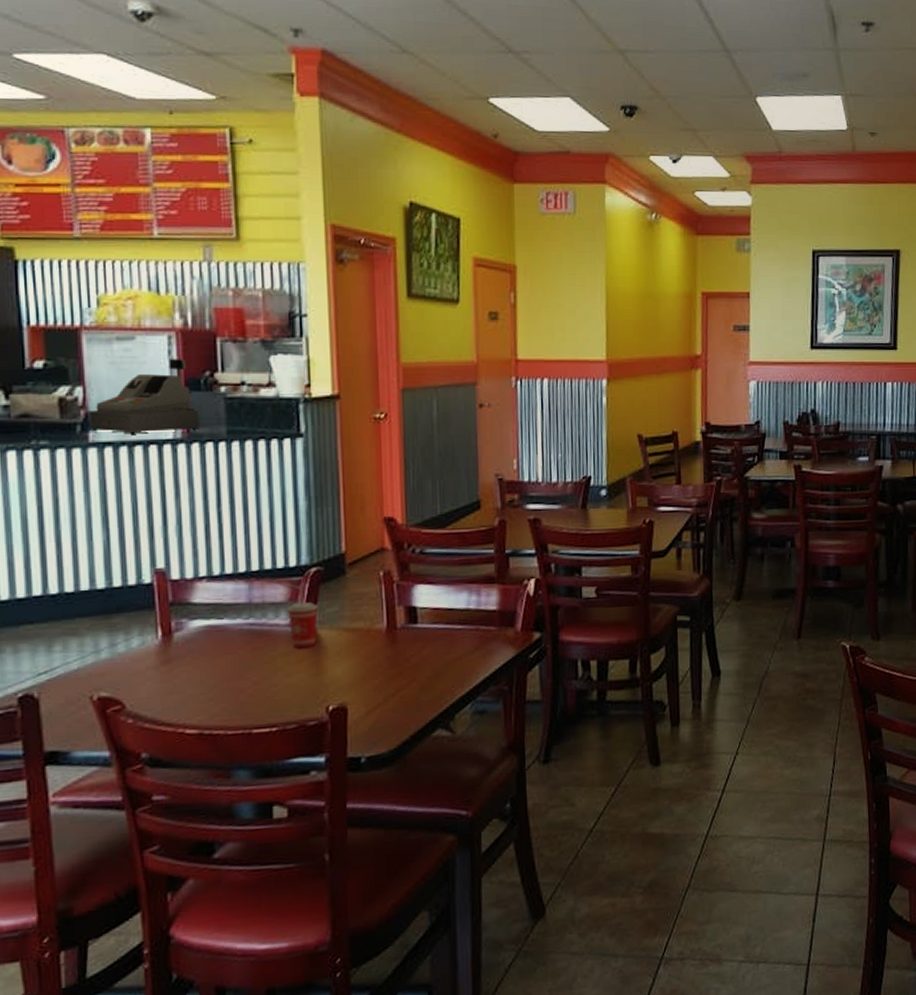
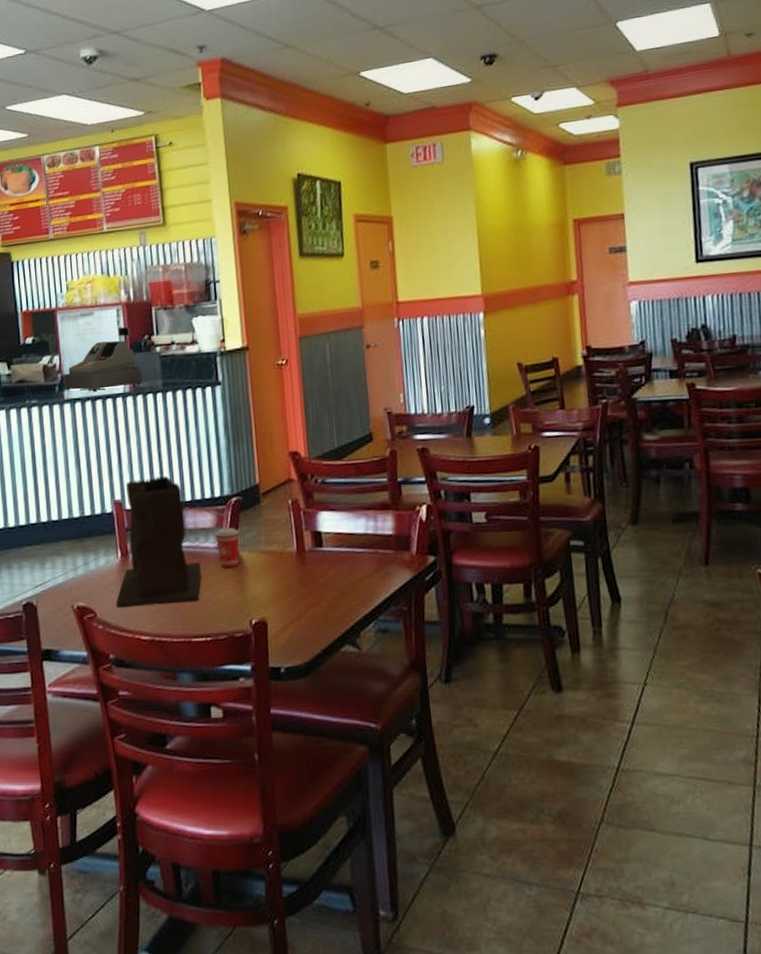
paper bag: none [153,540,269,696] -> present [116,475,202,607]

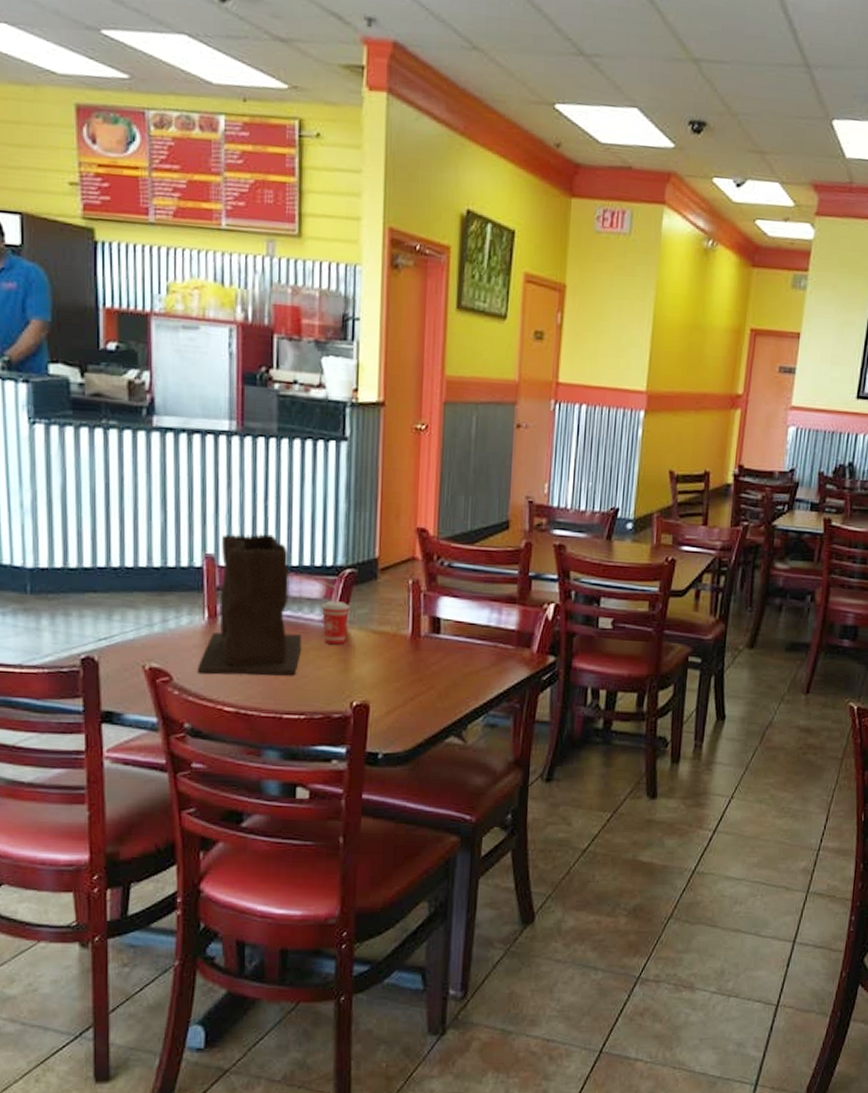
cash register: present [63,327,142,392] -> none [153,352,253,425]

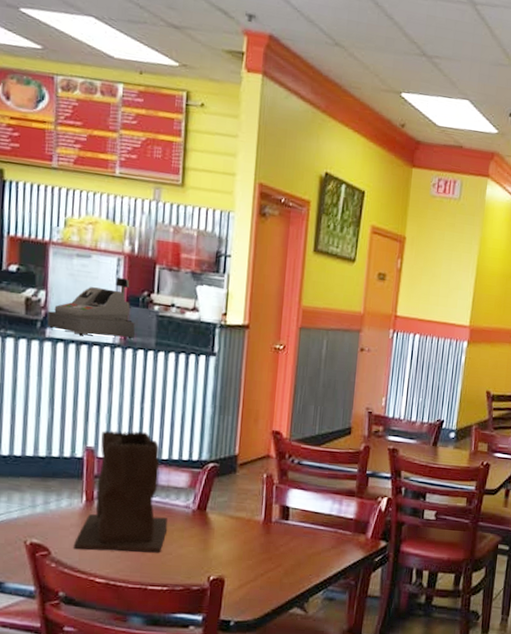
cash register: none [153,352,253,425] -> present [46,278,135,339]
beverage cup: present [316,580,350,645] -> none [182,472,211,527]

